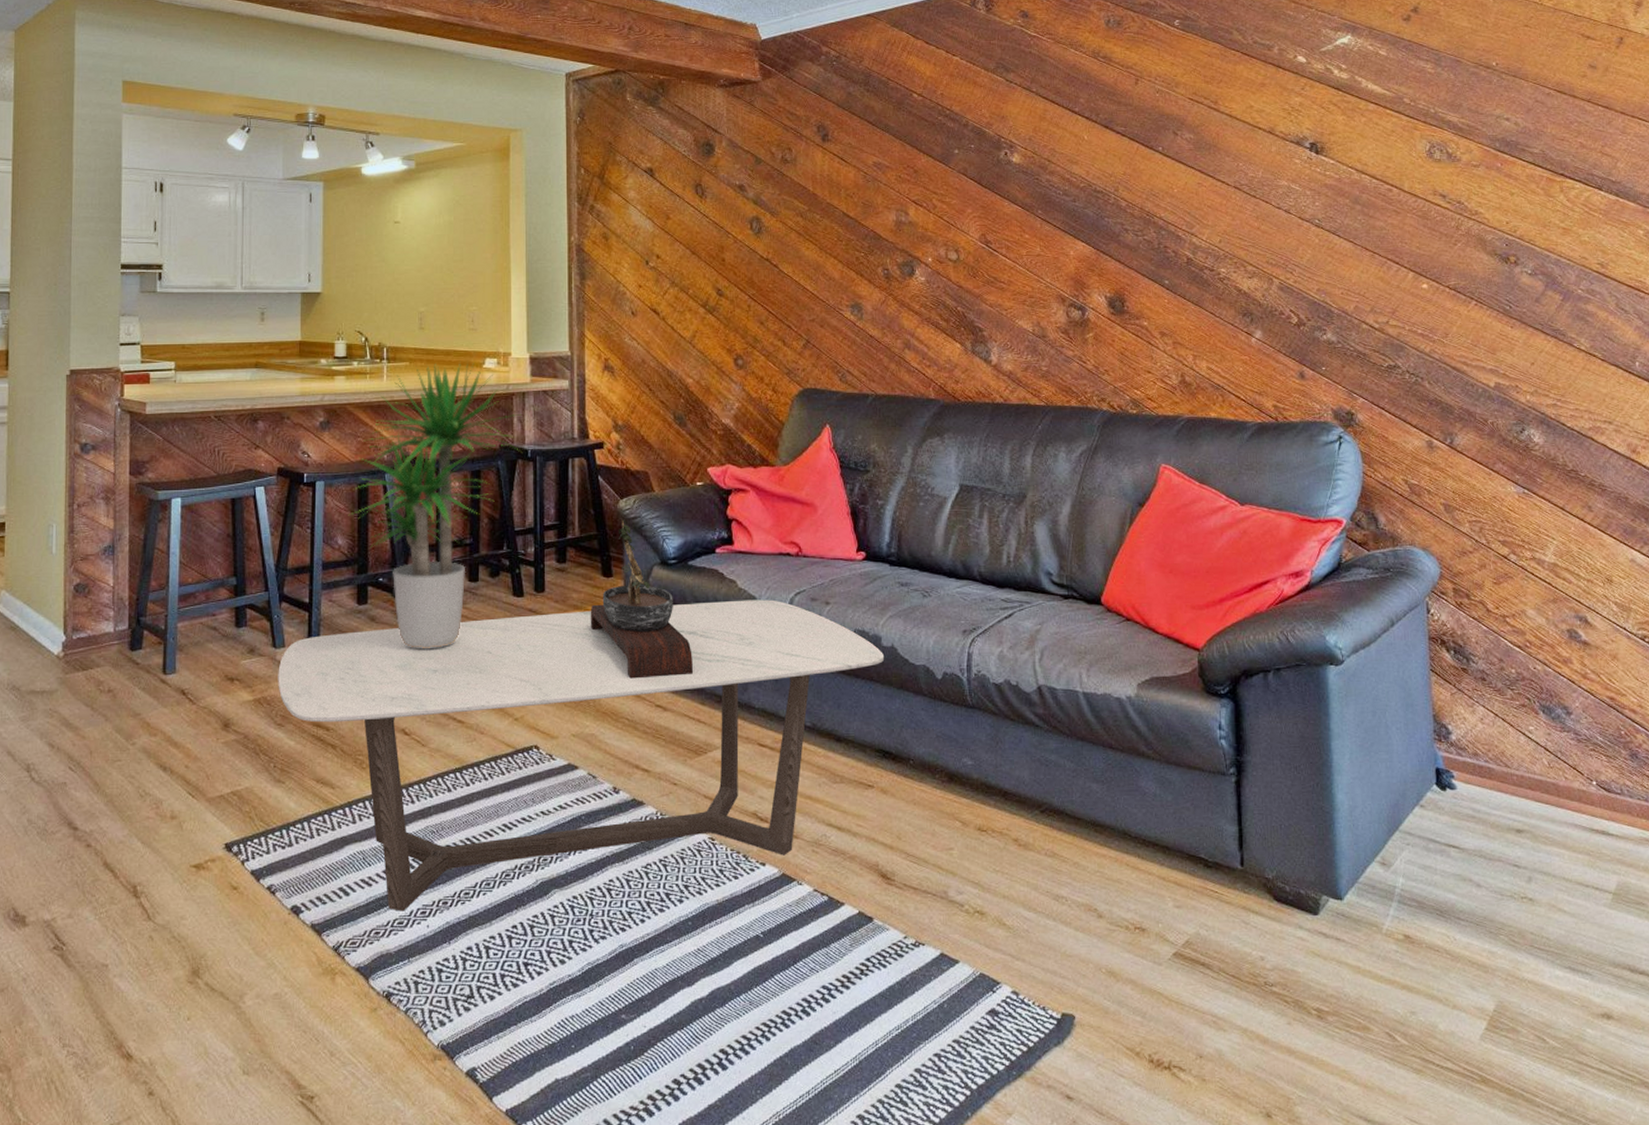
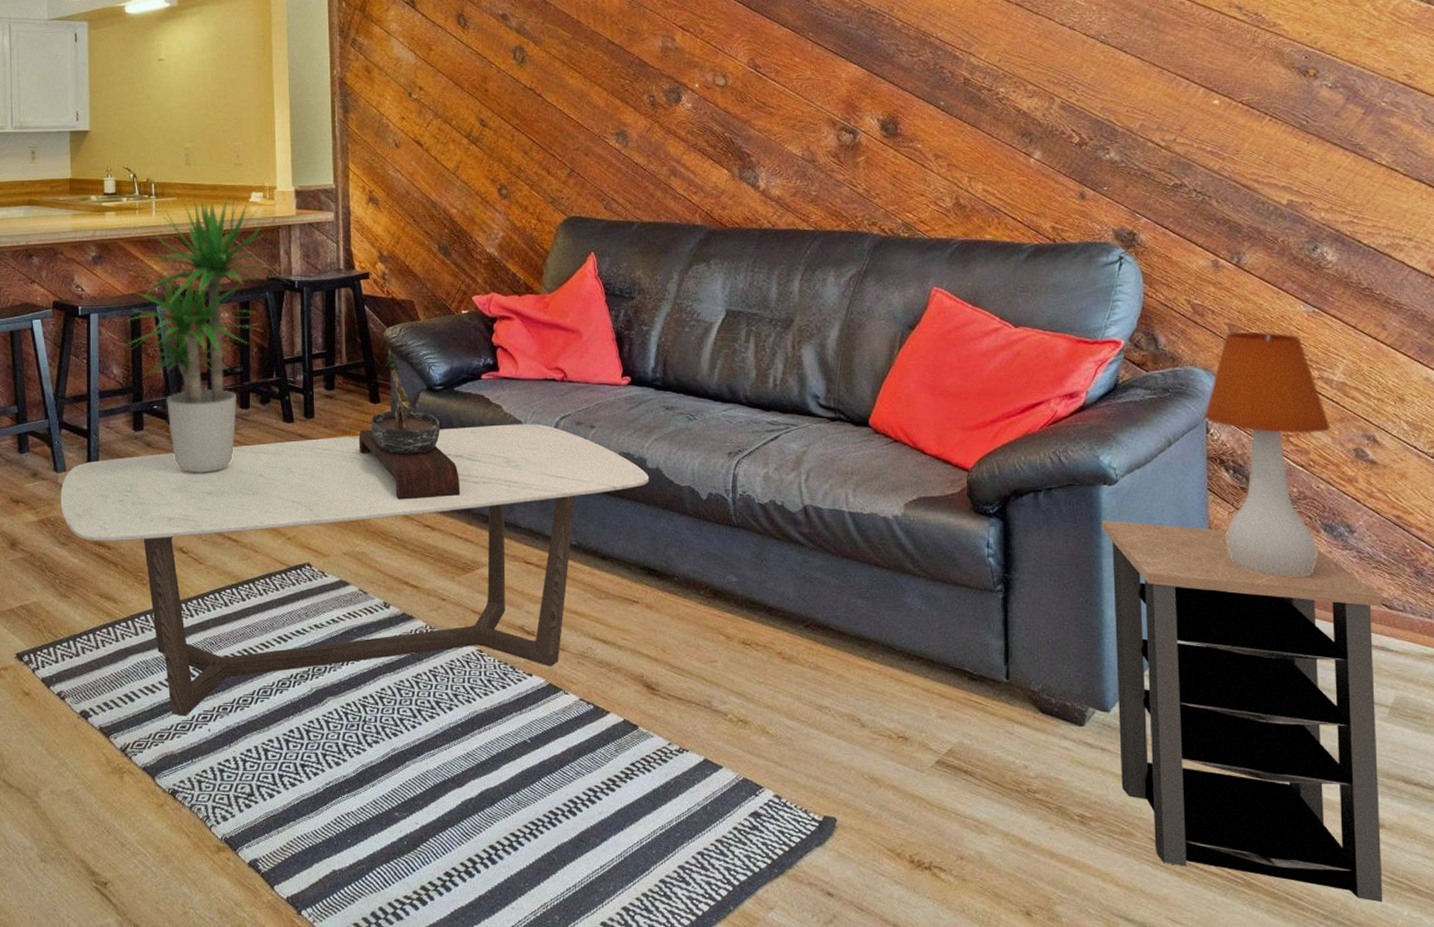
side table: none [1329,701,1616,1098] -> present [1101,520,1383,903]
table lamp: none [1424,512,1544,760] -> present [1203,331,1331,577]

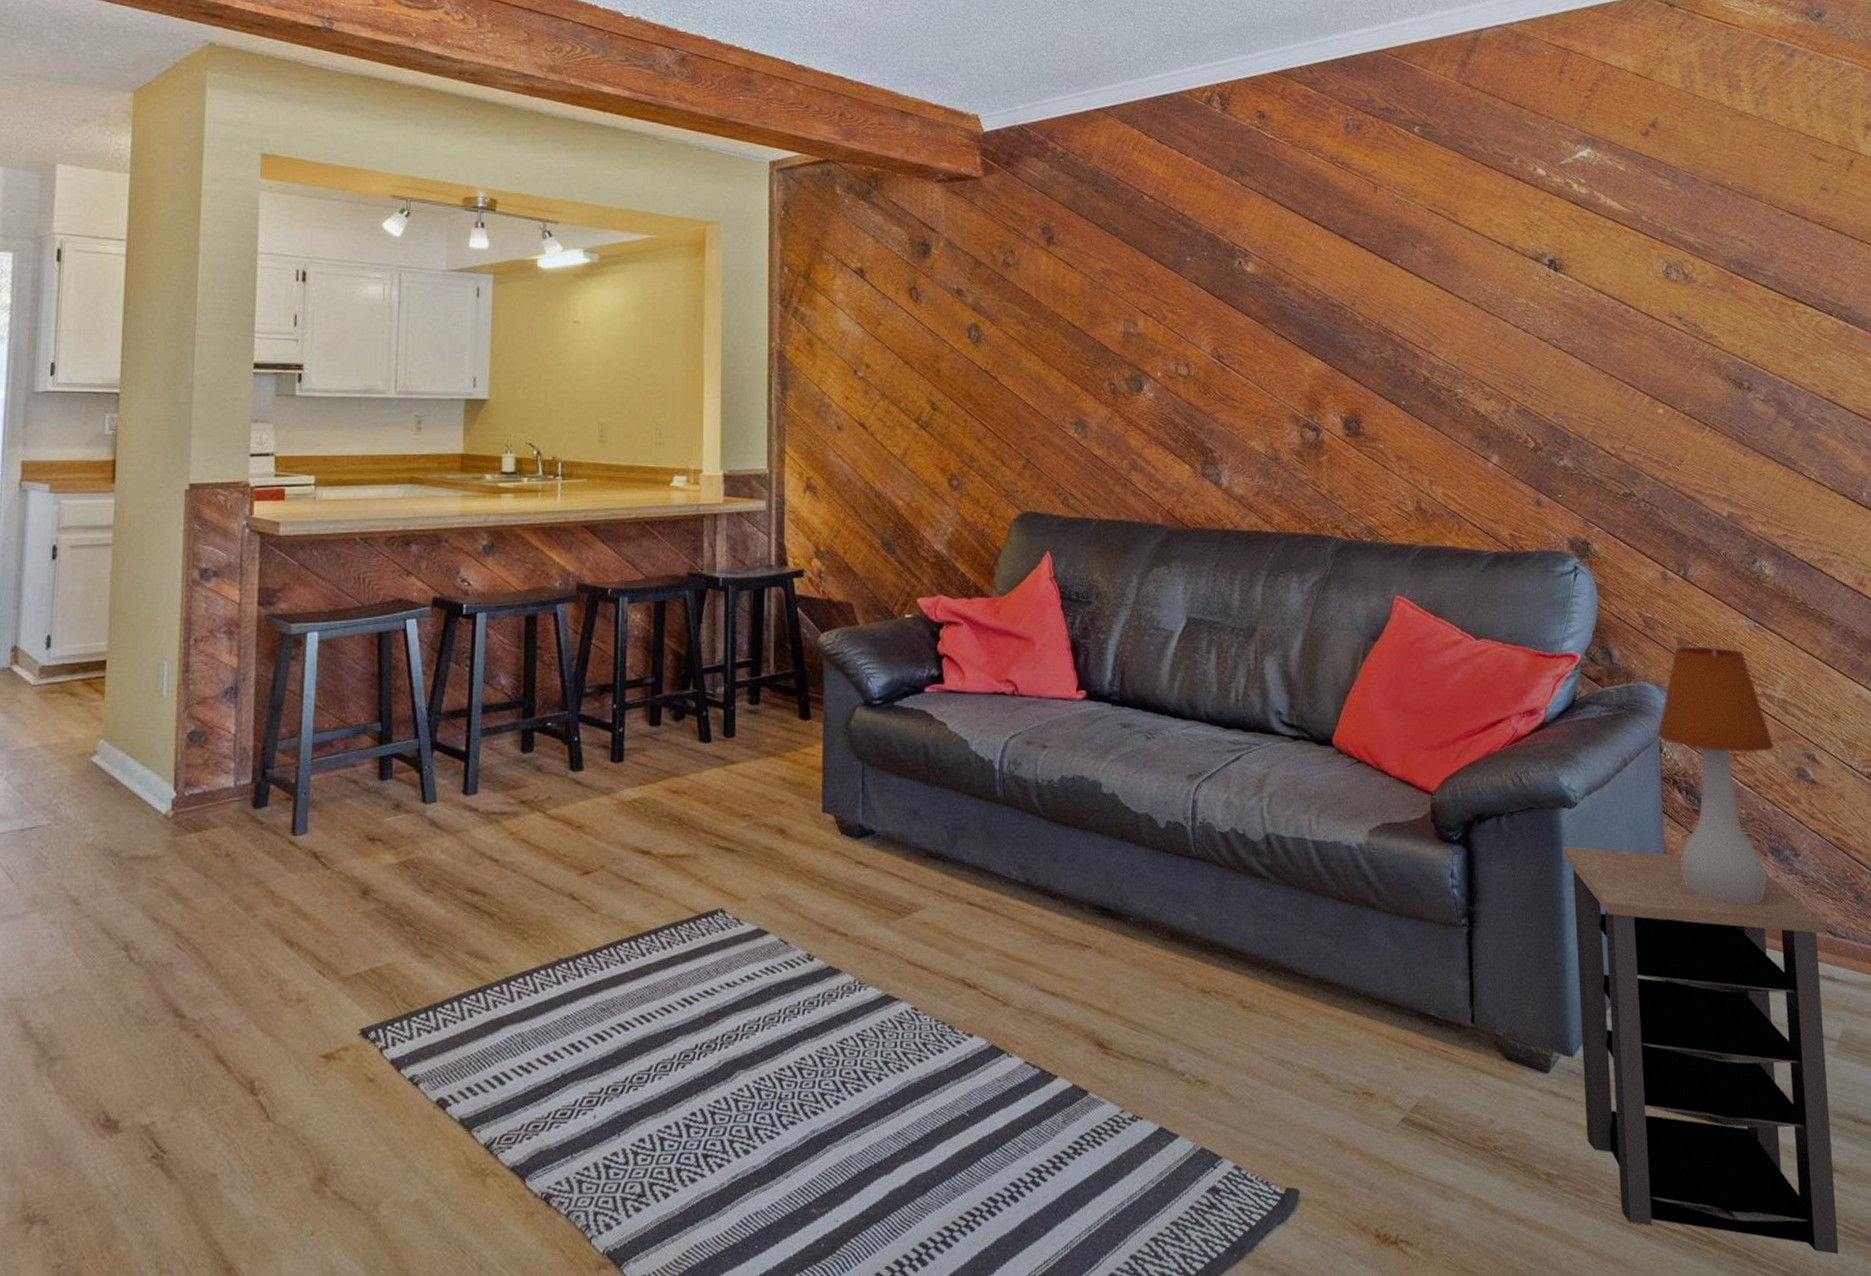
coffee table: present [60,424,650,716] -> none [427,743,1105,1101]
potted plant: present [122,197,290,472] -> none [513,480,714,802]
bonsai tree: present [358,347,460,500] -> none [785,656,897,833]

